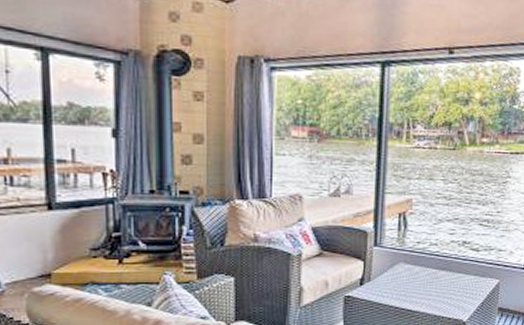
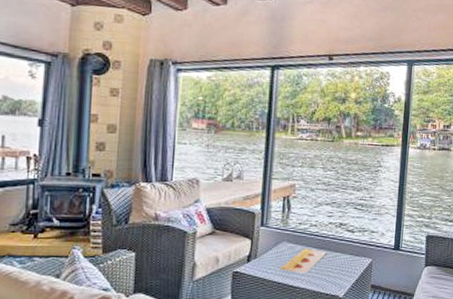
painting: none [396,270,449,297] -> present [279,248,327,274]

